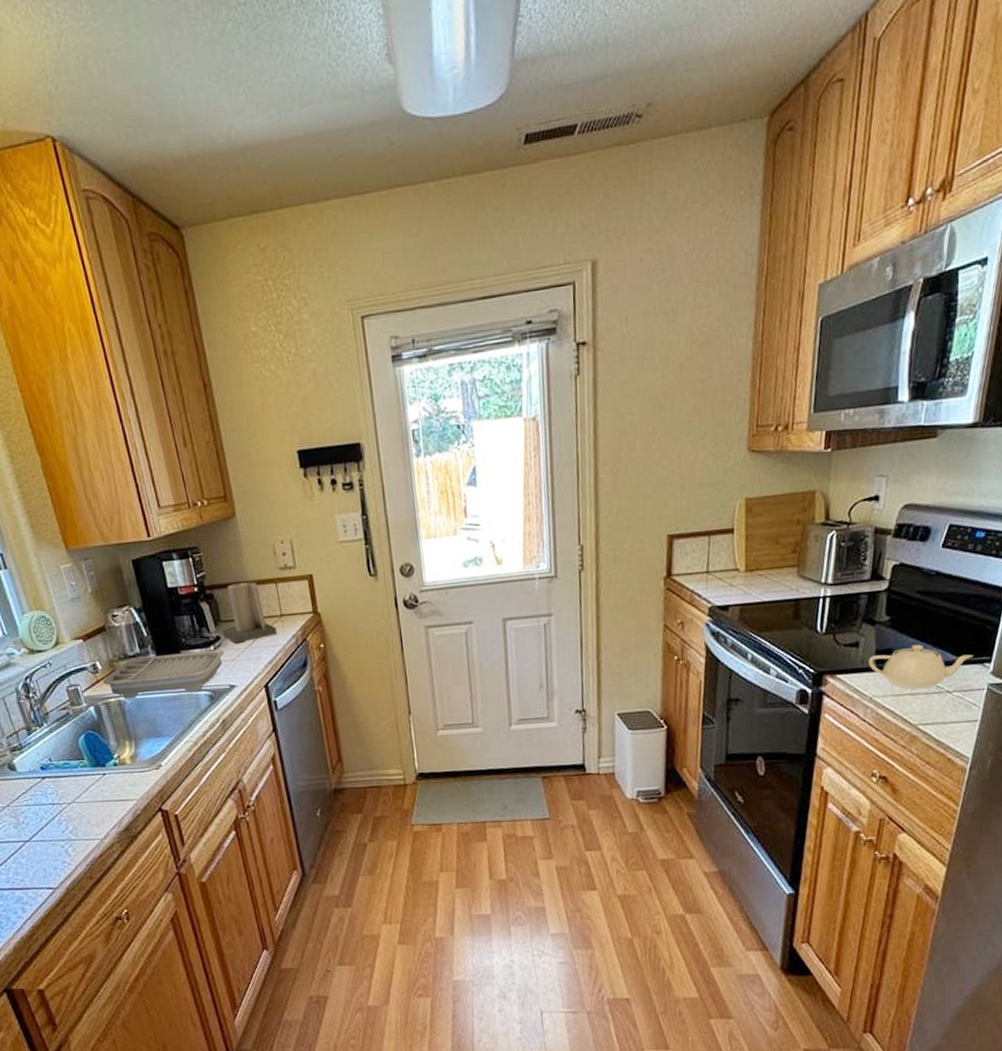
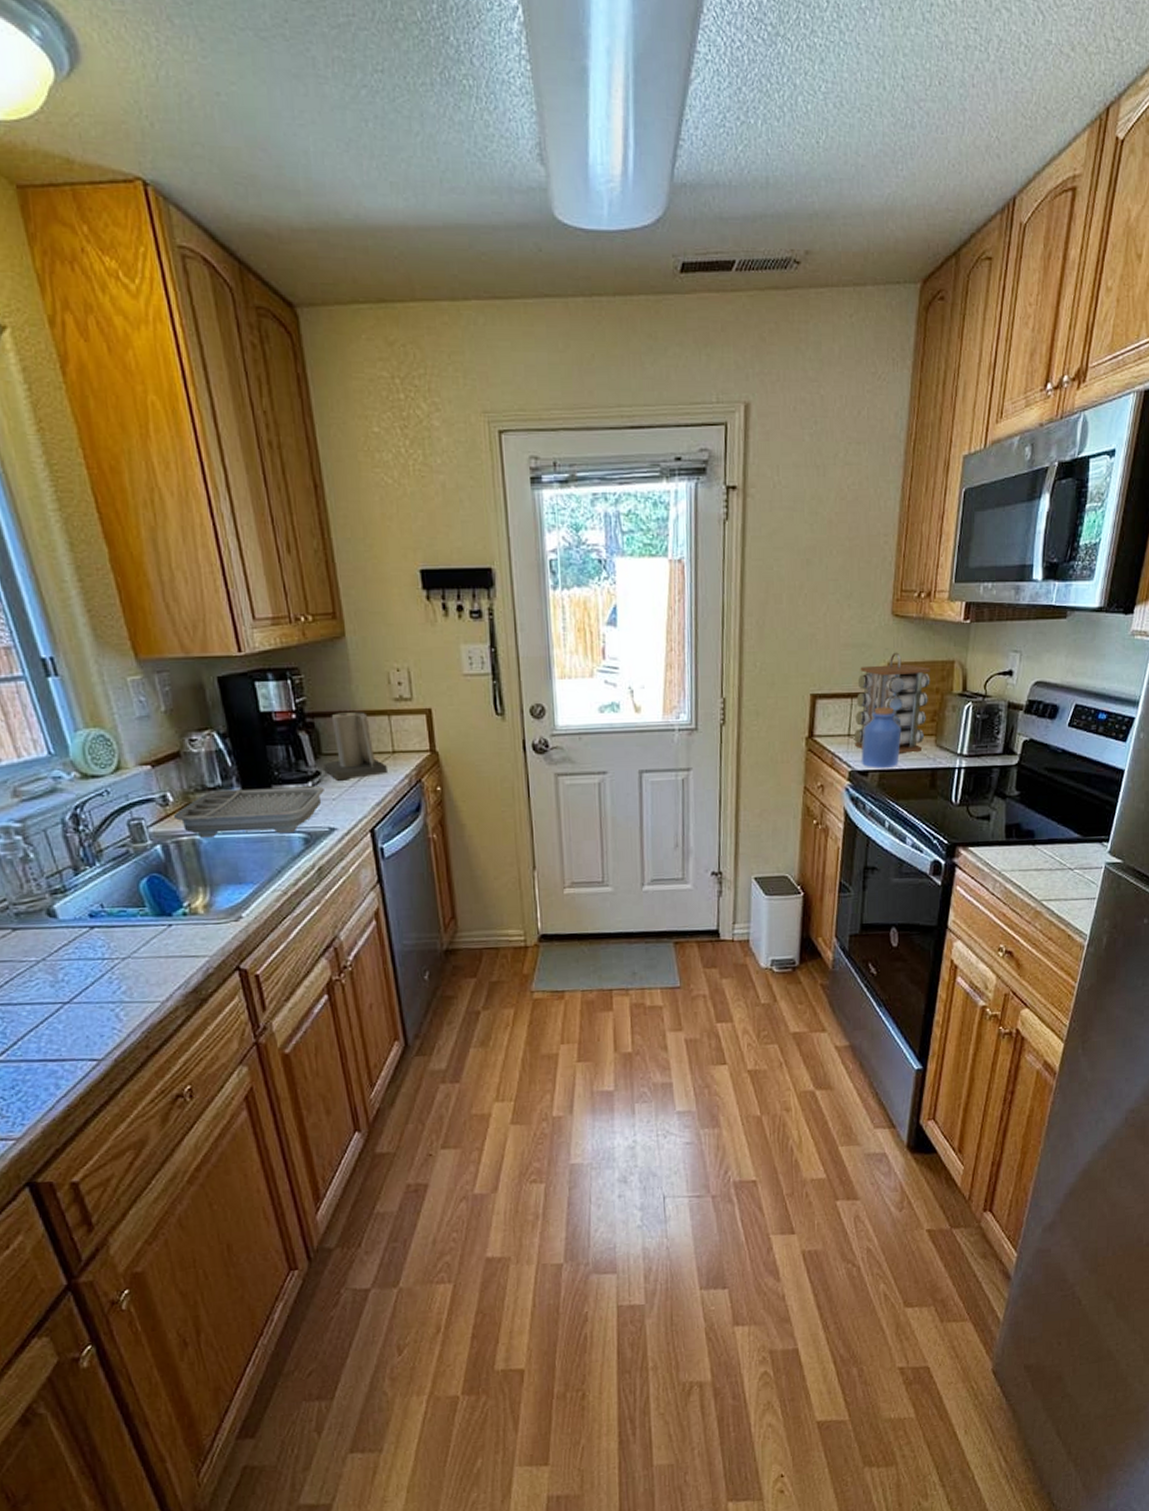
spice rack: none [712,487,791,588] -> present [853,652,930,755]
jar: none [720,541,762,603] -> present [861,707,902,768]
teapot: present [868,644,974,690] -> none [999,821,1094,866]

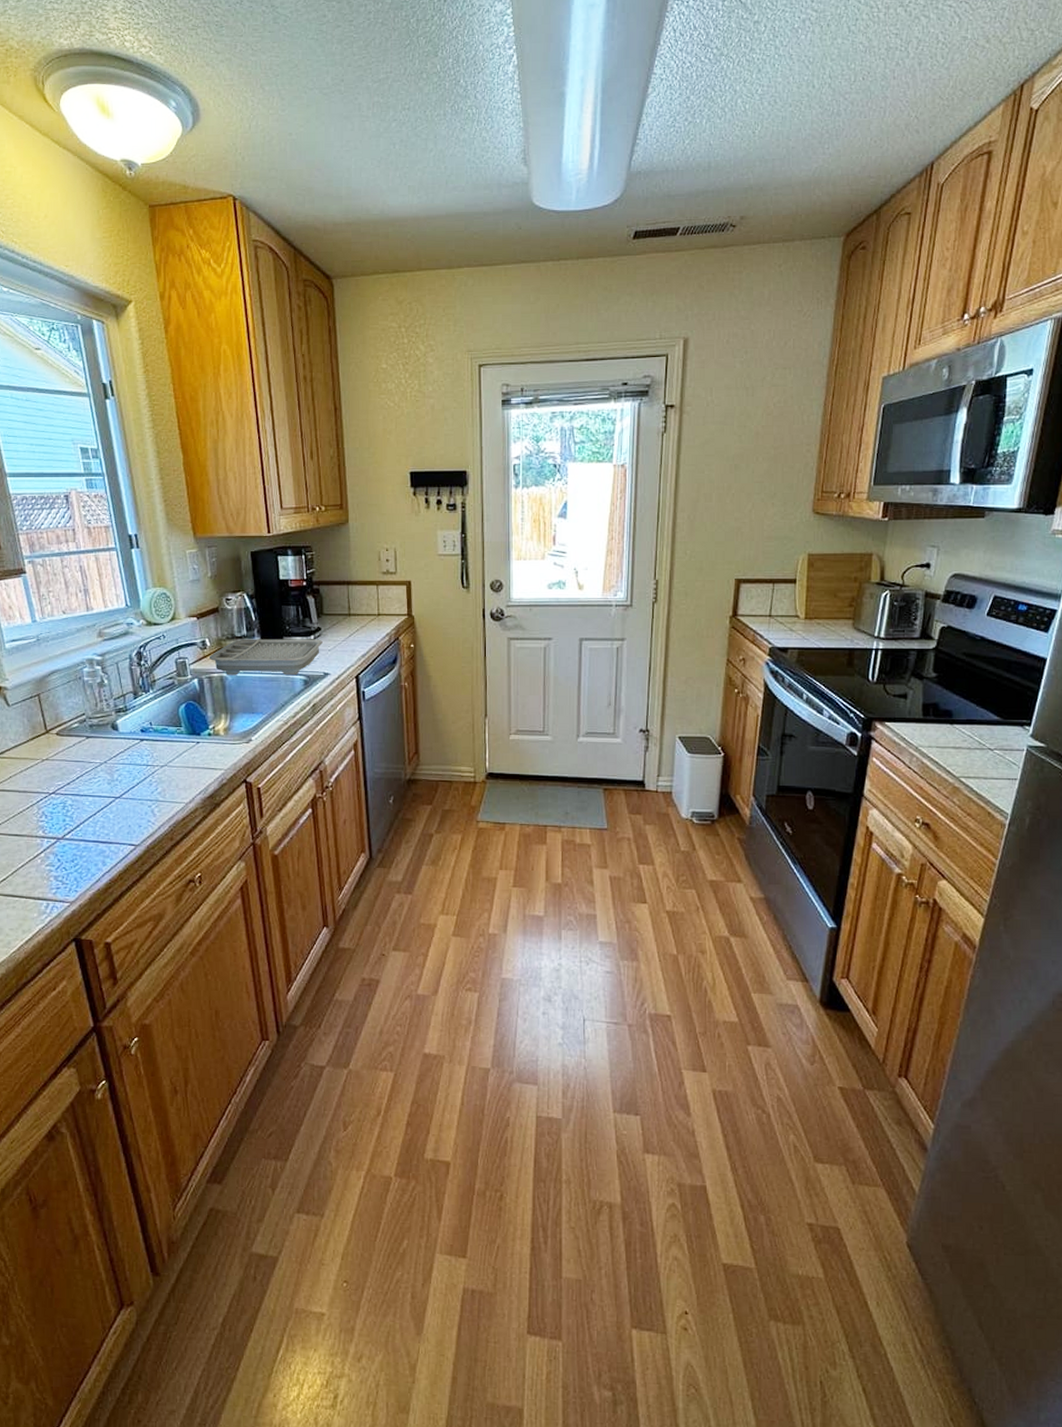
paper towel roll: present [322,712,389,781] -> none [323,582,374,636]
spice rack: present [853,652,930,755] -> none [774,545,849,635]
jar: present [861,707,902,768] -> none [781,592,821,646]

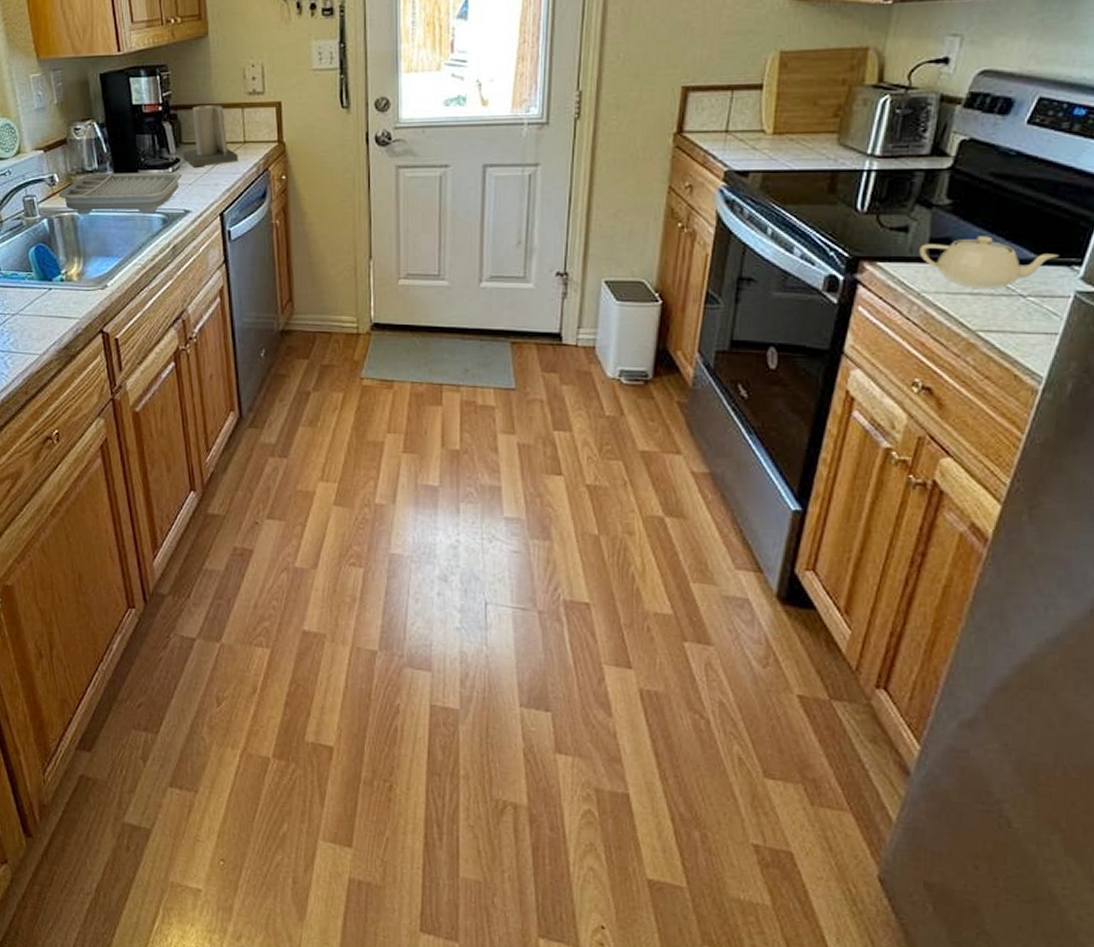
paper towel roll: none [323,582,374,636] -> present [182,105,239,167]
teapot: none [916,702,1015,744] -> present [919,236,1060,290]

